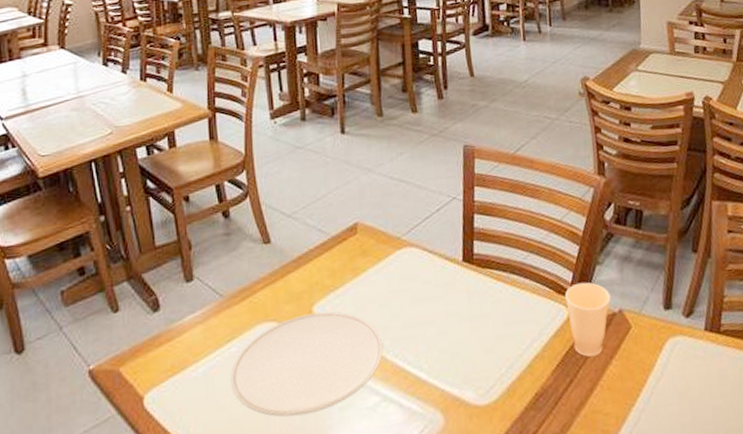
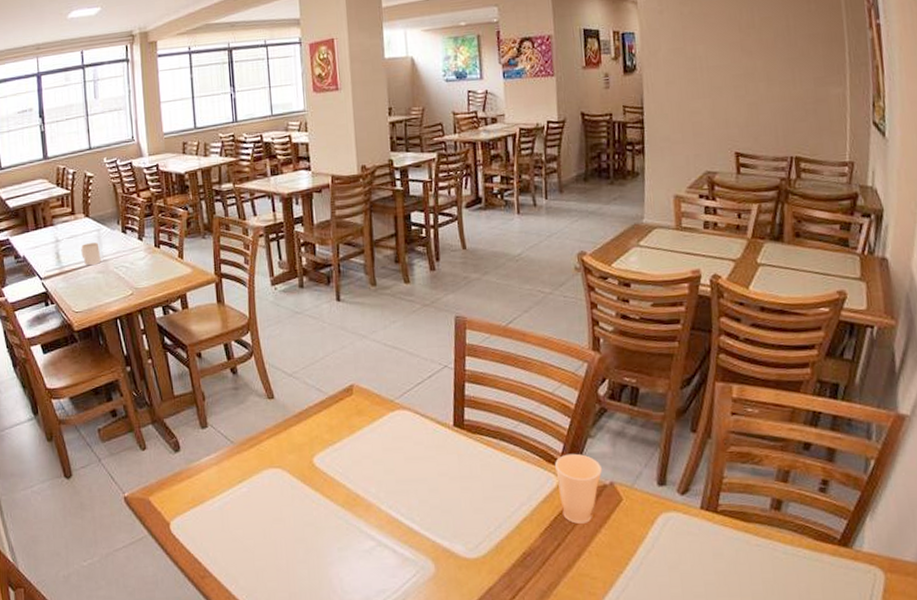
cup: none [53,77,76,103] -> present [81,243,101,266]
plate: present [230,311,383,417] -> none [242,463,378,552]

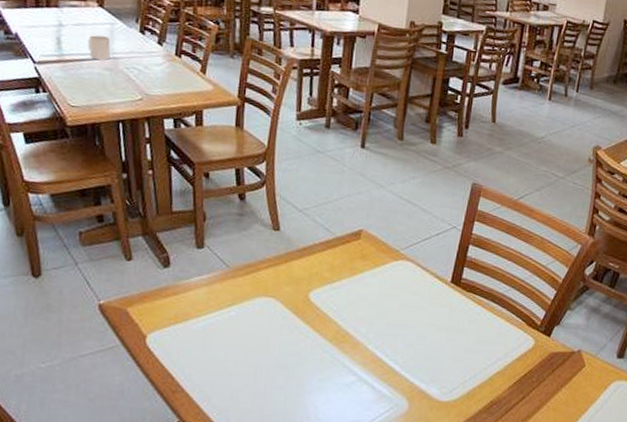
cup: present [555,453,602,524] -> none [532,321,574,382]

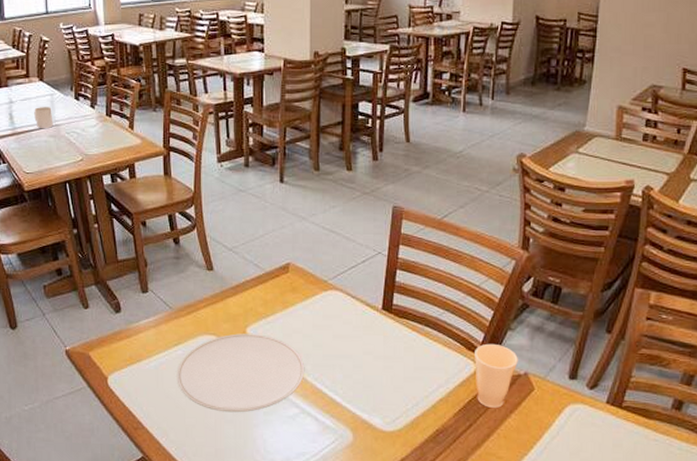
plate: none [226,297,367,379] -> present [176,333,305,413]
cup: none [532,321,574,382] -> present [475,343,518,408]

